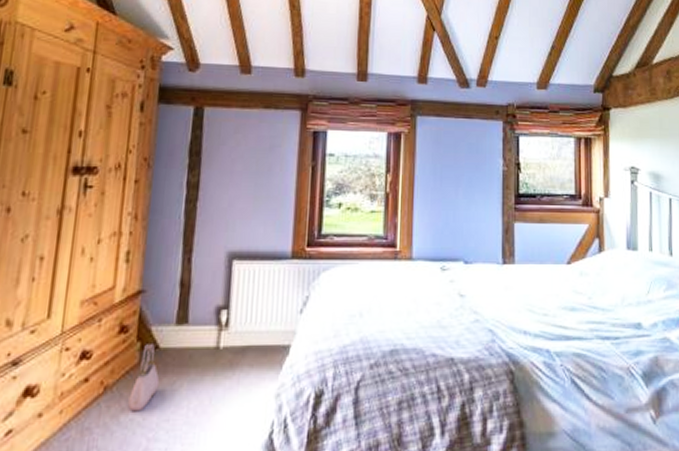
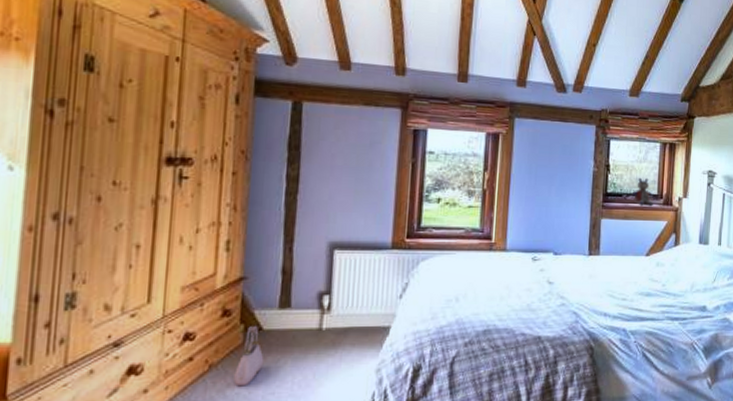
stuffed bear: none [546,176,571,209] -> present [631,177,653,207]

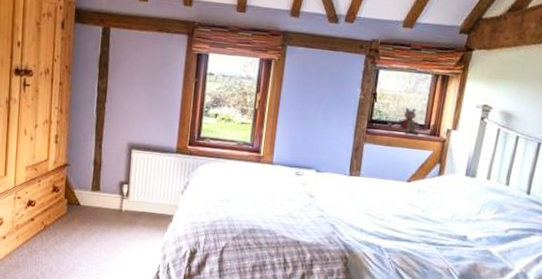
handbag: present [234,326,264,387] -> none [60,201,81,245]

